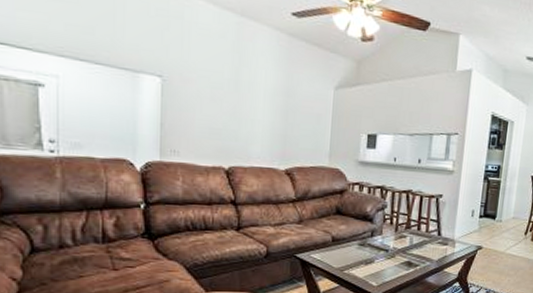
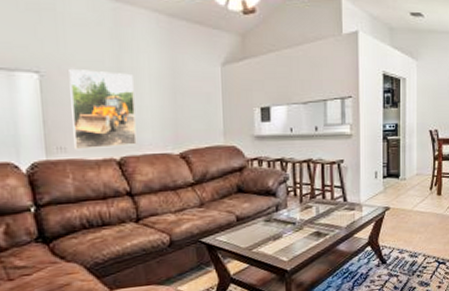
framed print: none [186,76,249,157] -> present [69,68,137,151]

